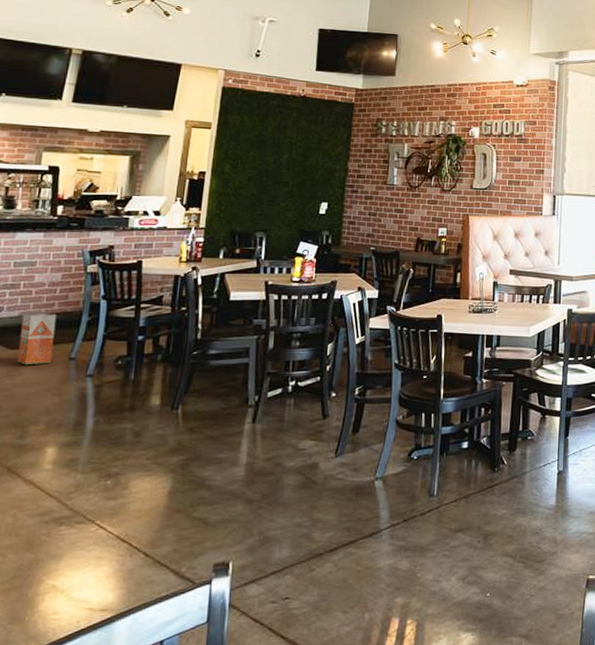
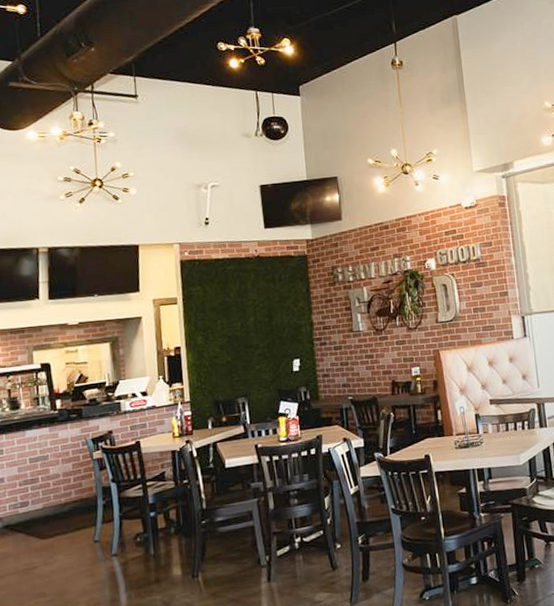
waste bin: present [17,313,57,365] -> none [46,501,80,553]

